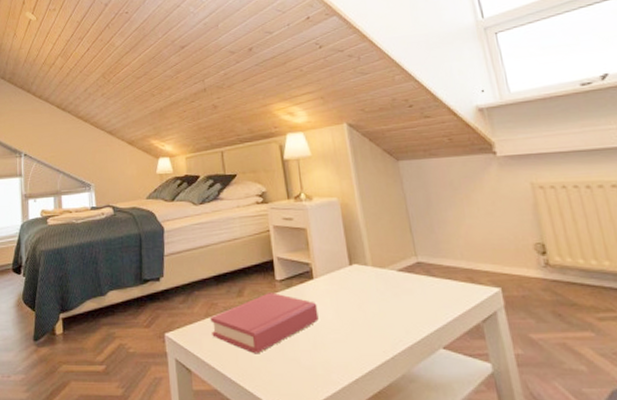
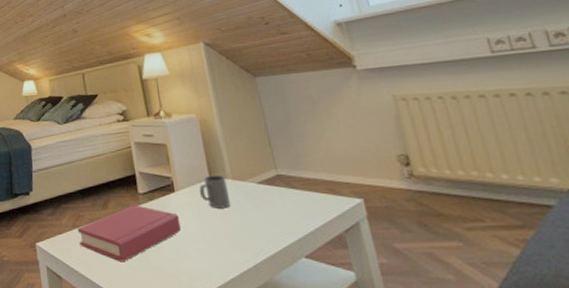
mug: none [338,261,371,297] -> present [198,174,231,208]

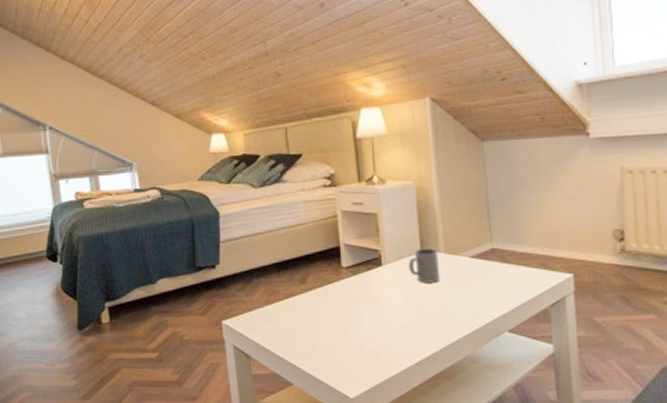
hardback book: present [77,205,181,262] -> none [270,280,385,340]

